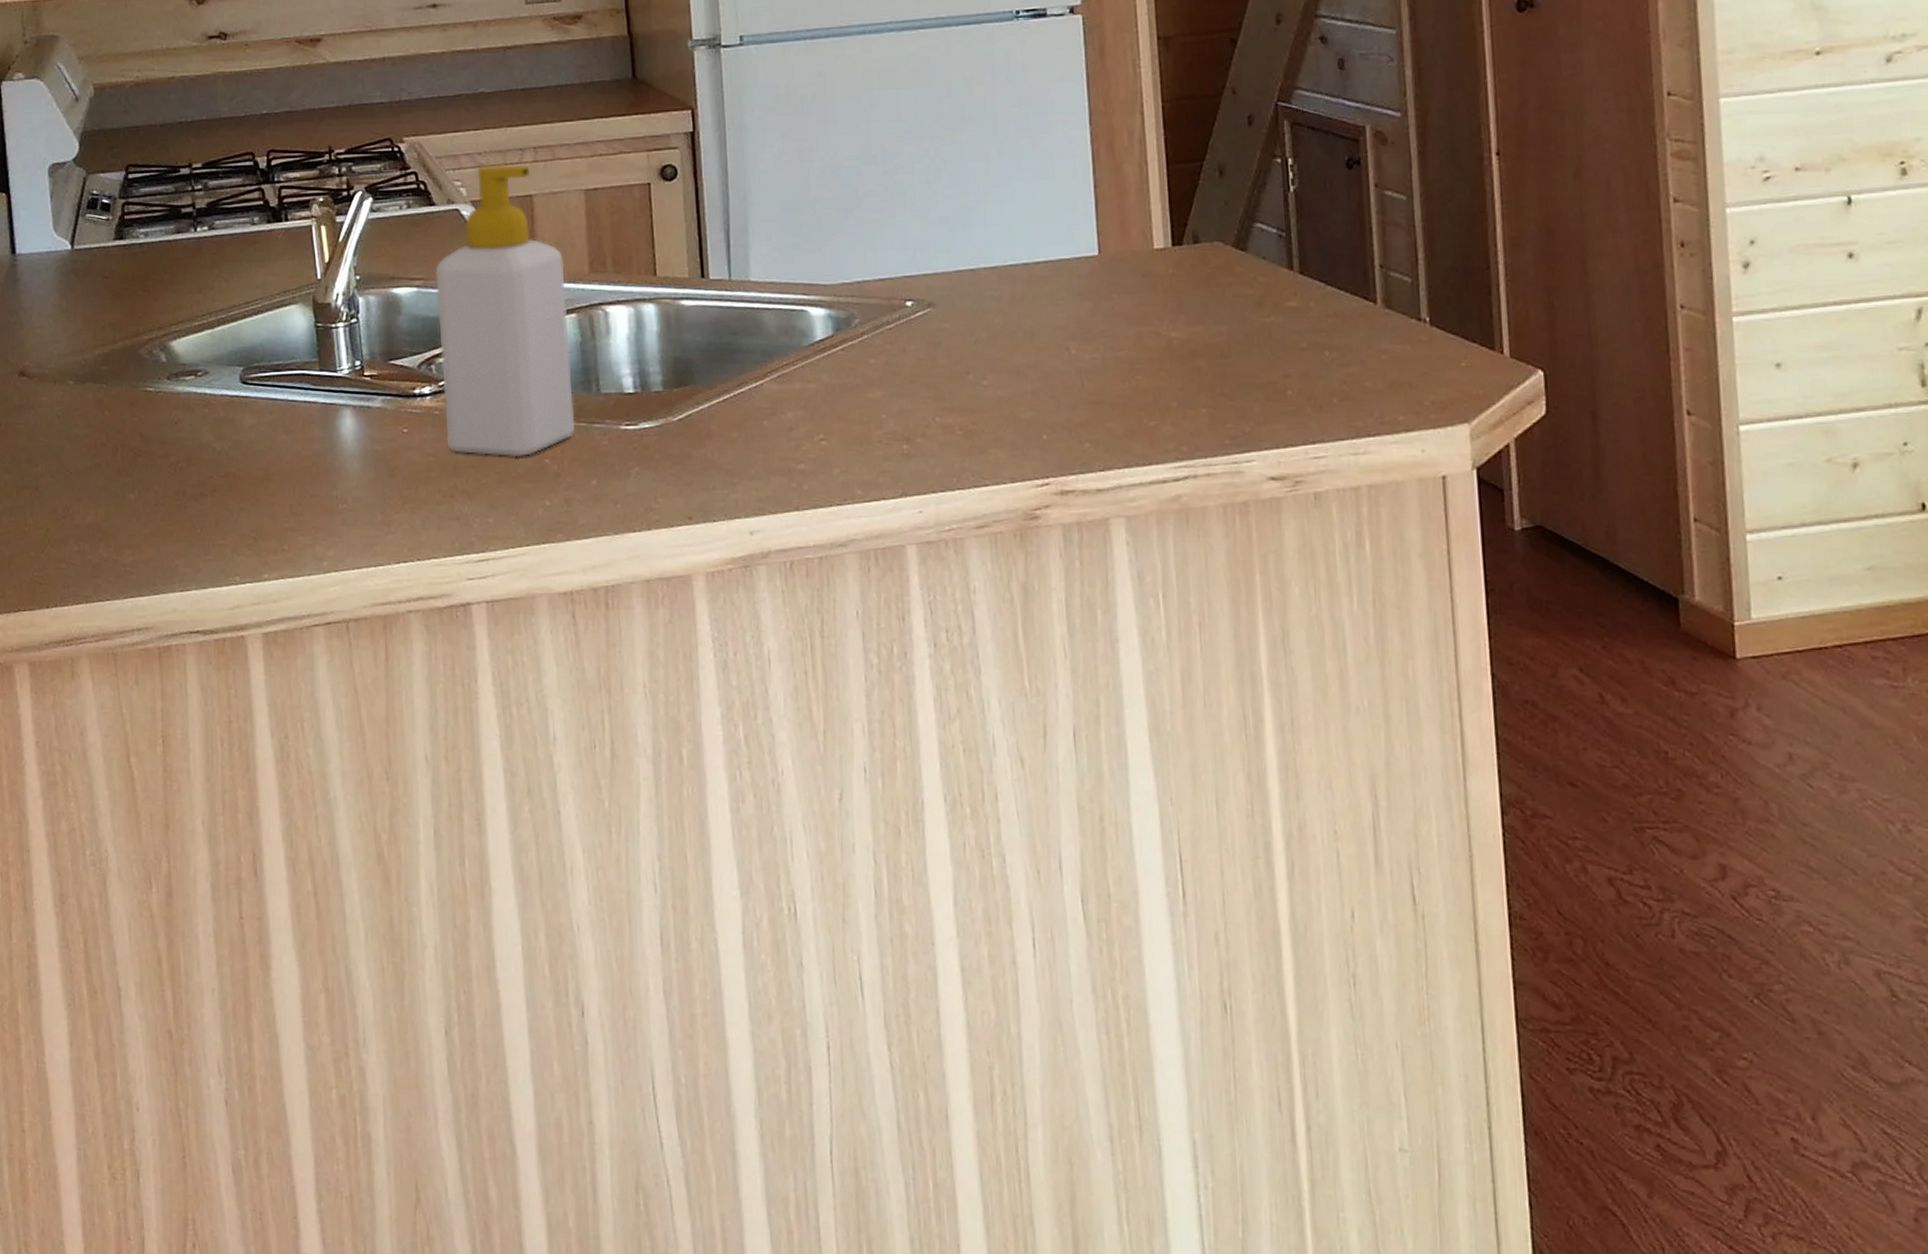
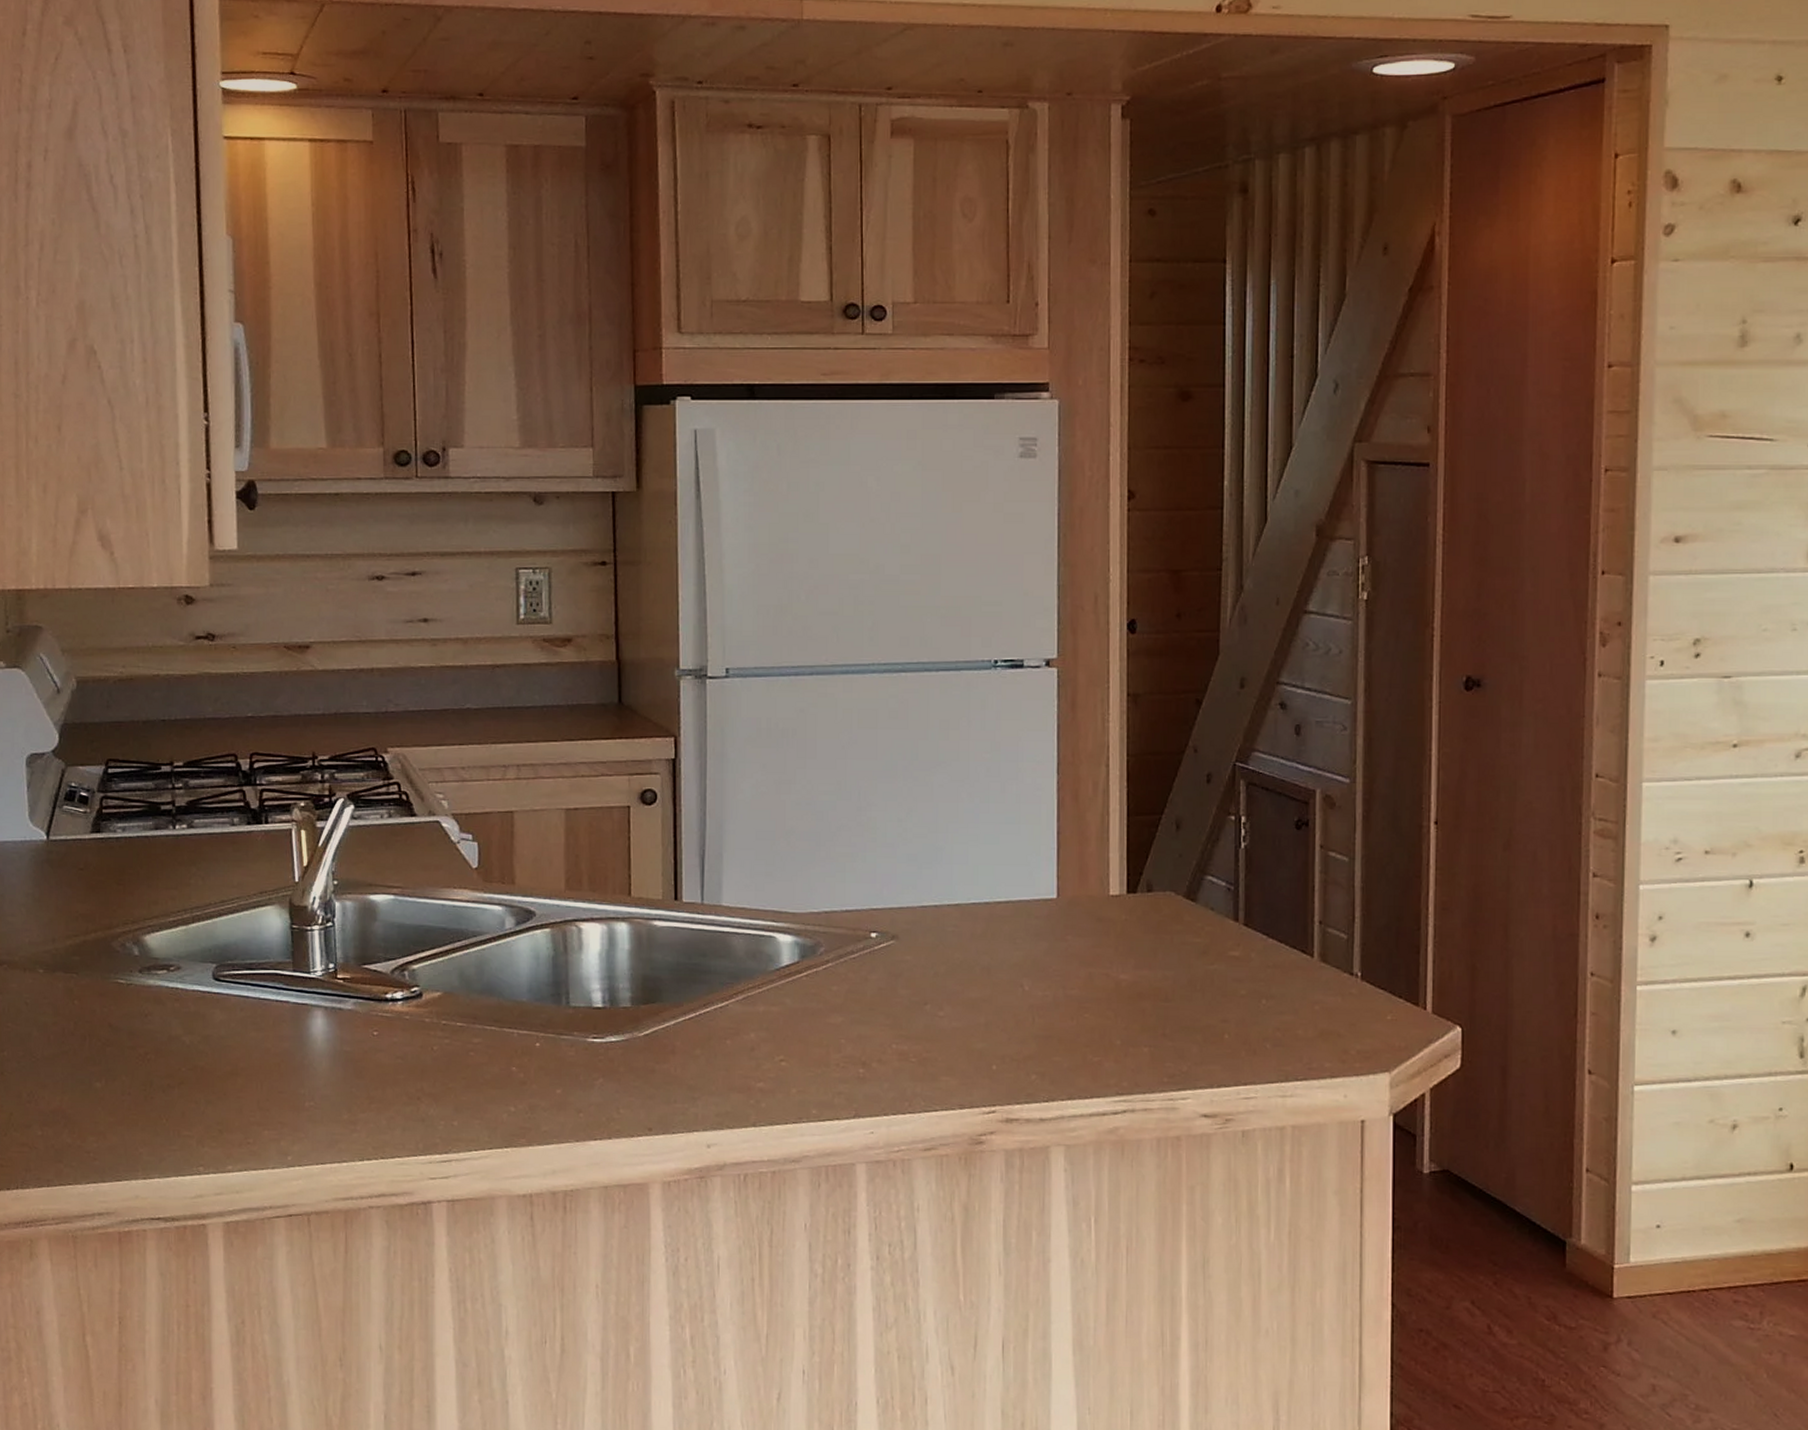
soap bottle: present [435,164,575,457] -> none [413,779,544,1064]

